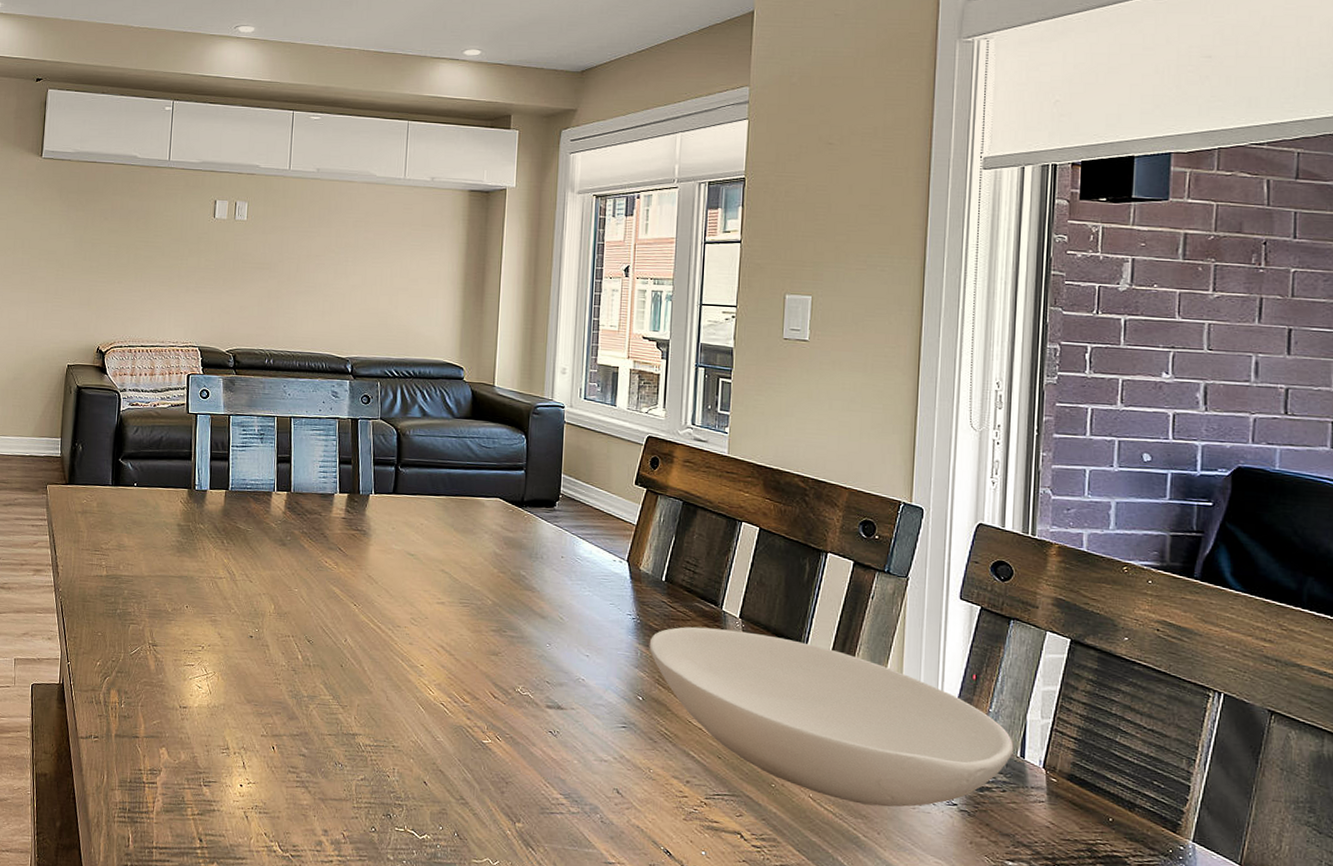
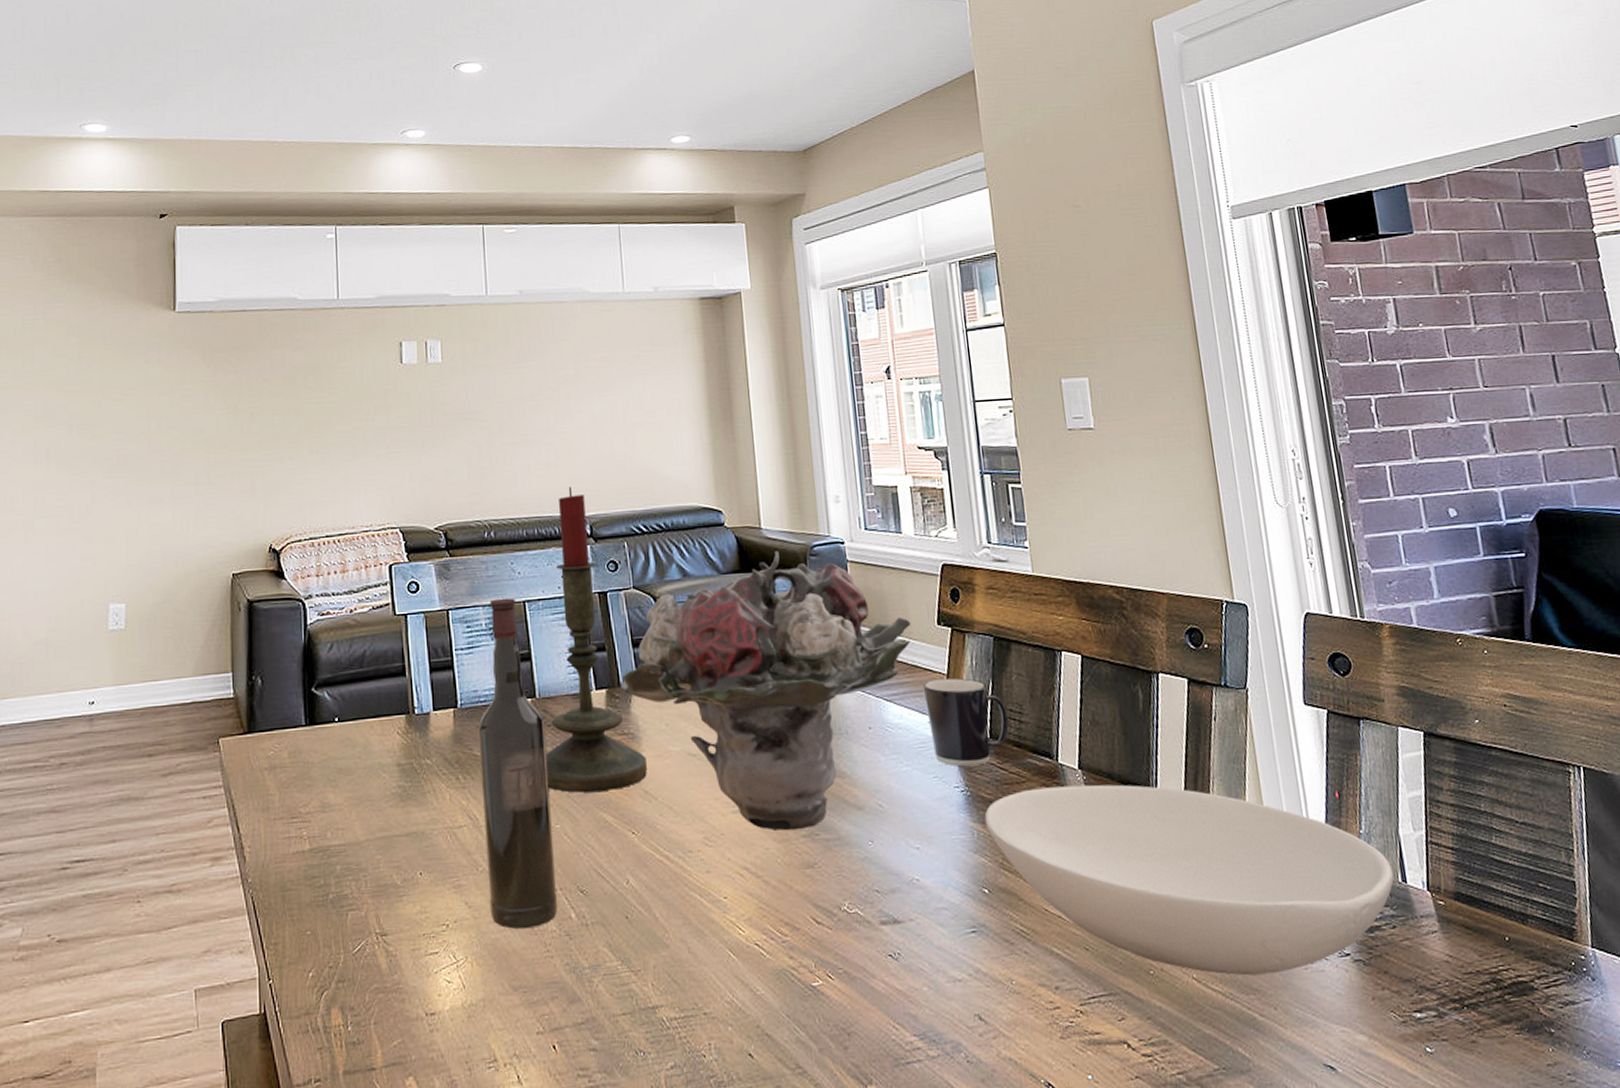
wine bottle: none [236,412,296,661] -> present [478,598,558,930]
candle: none [292,332,373,571] -> present [545,487,647,793]
flower arrangement: none [359,406,612,626] -> present [620,550,911,831]
mug: none [613,527,684,602] -> present [922,677,1009,767]

